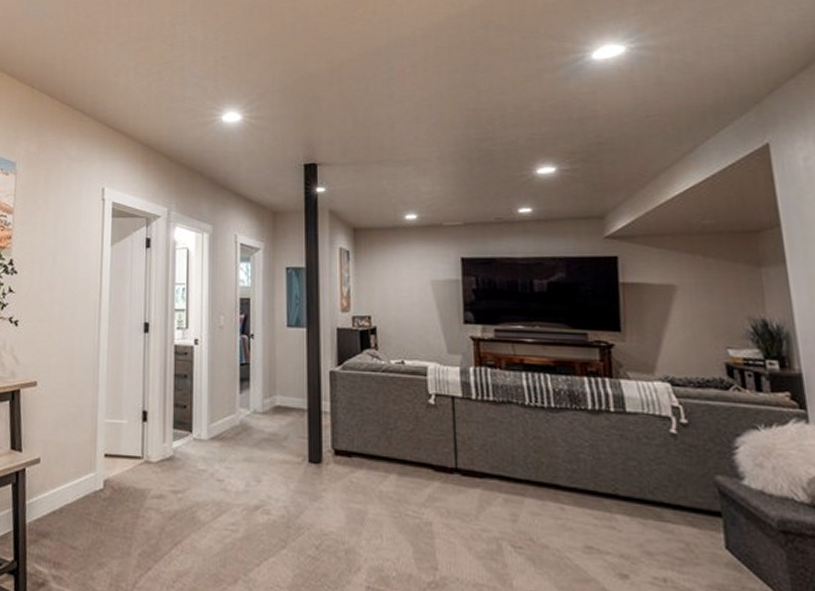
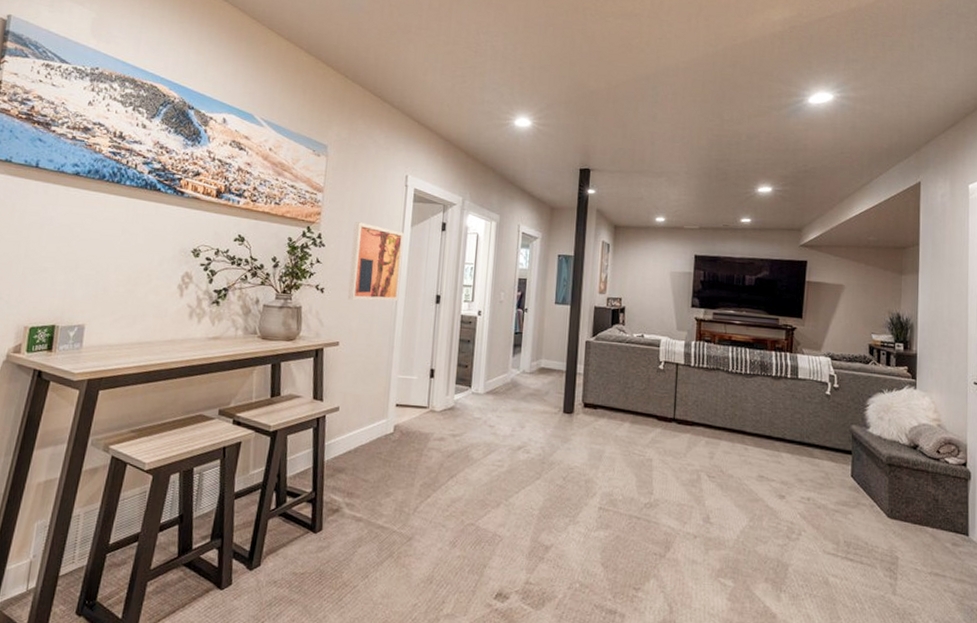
wall art: none [43,244,104,334] -> present [347,222,405,302]

